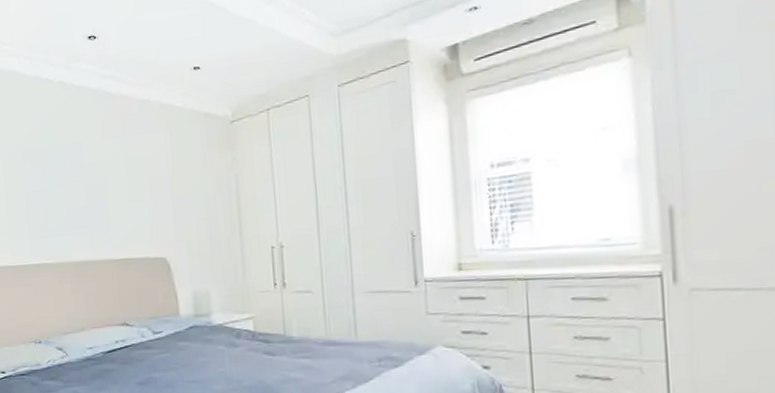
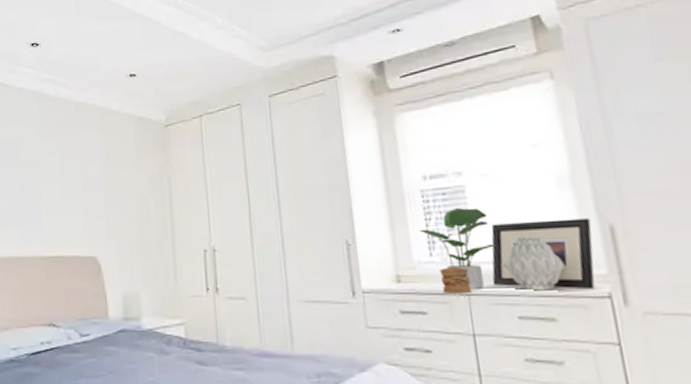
potted plant: none [482,194,556,275] -> present [418,207,496,291]
decorative box: none [500,253,530,280] -> present [439,267,472,295]
picture frame: none [550,200,652,270] -> present [491,218,596,290]
vase: none [562,219,621,273] -> present [503,235,565,291]

